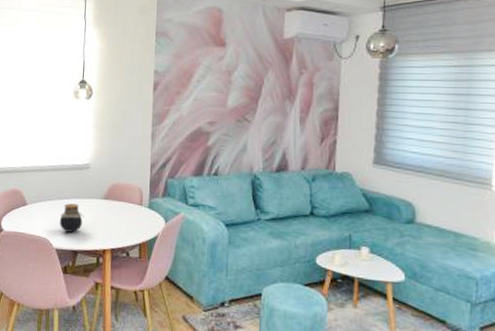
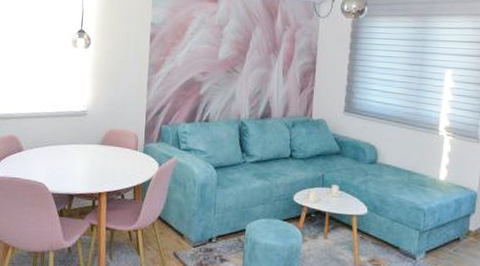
jar: present [59,203,84,233] -> none [55,149,81,177]

